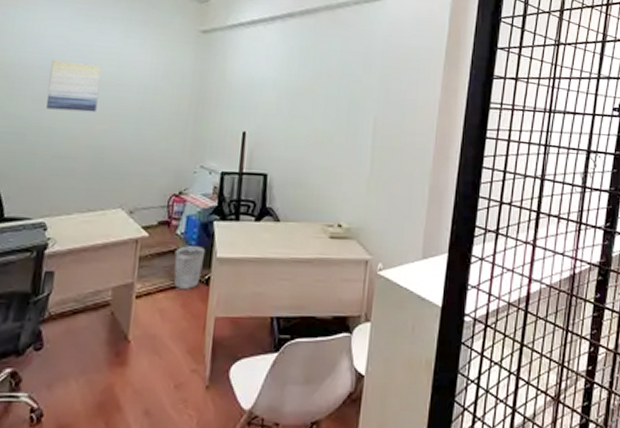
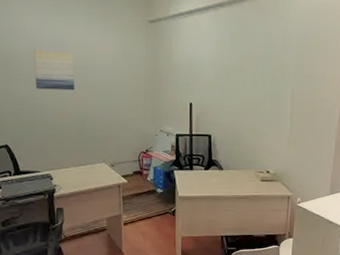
wastebasket: present [174,246,206,289] -> none [148,188,170,218]

